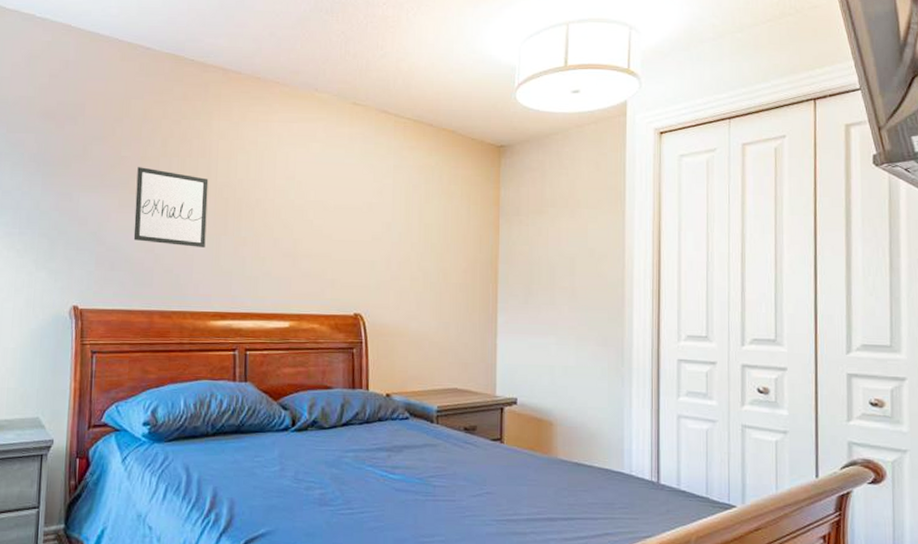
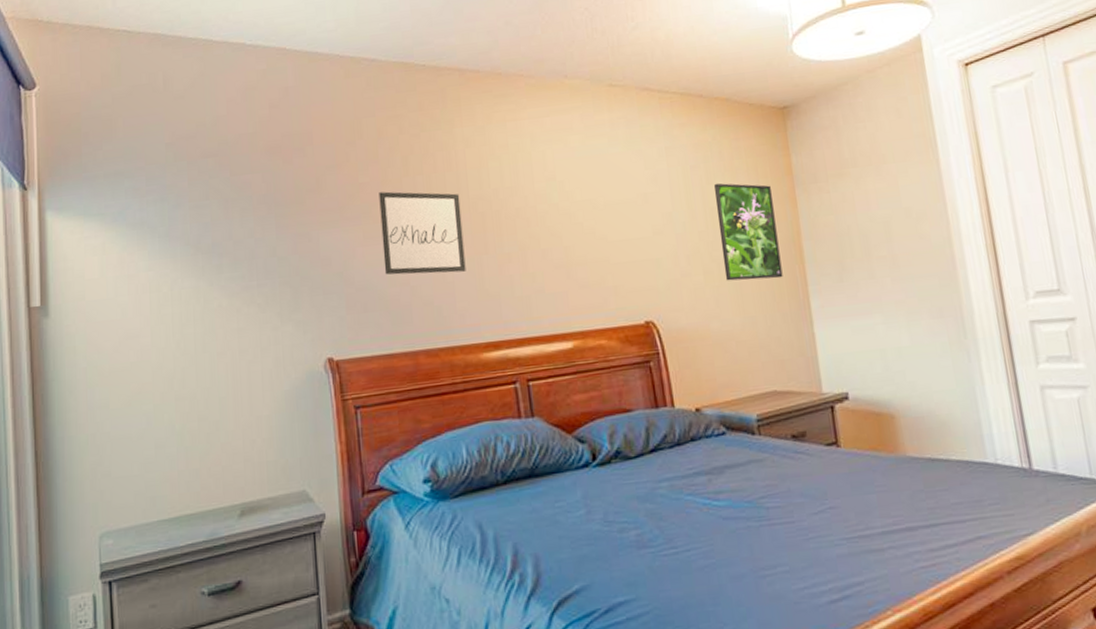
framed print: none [428,203,479,293] -> present [713,183,783,281]

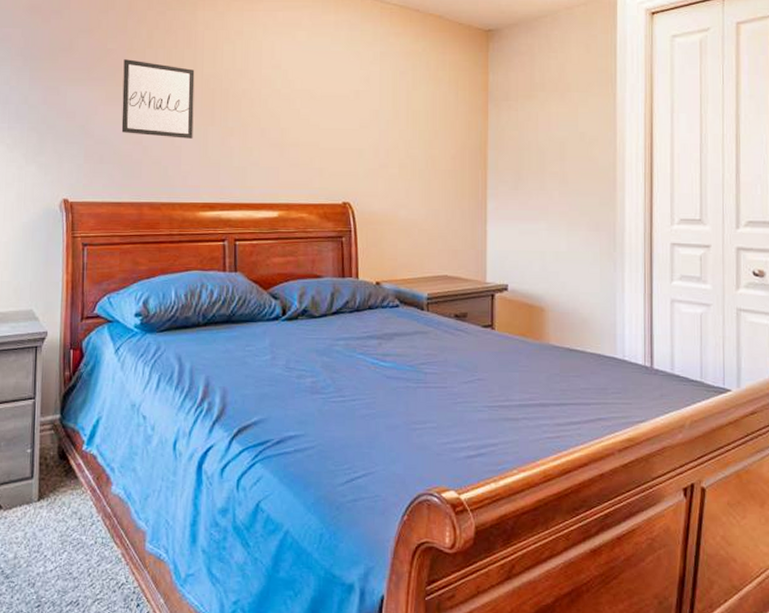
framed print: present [713,183,783,281] -> none [417,89,467,180]

